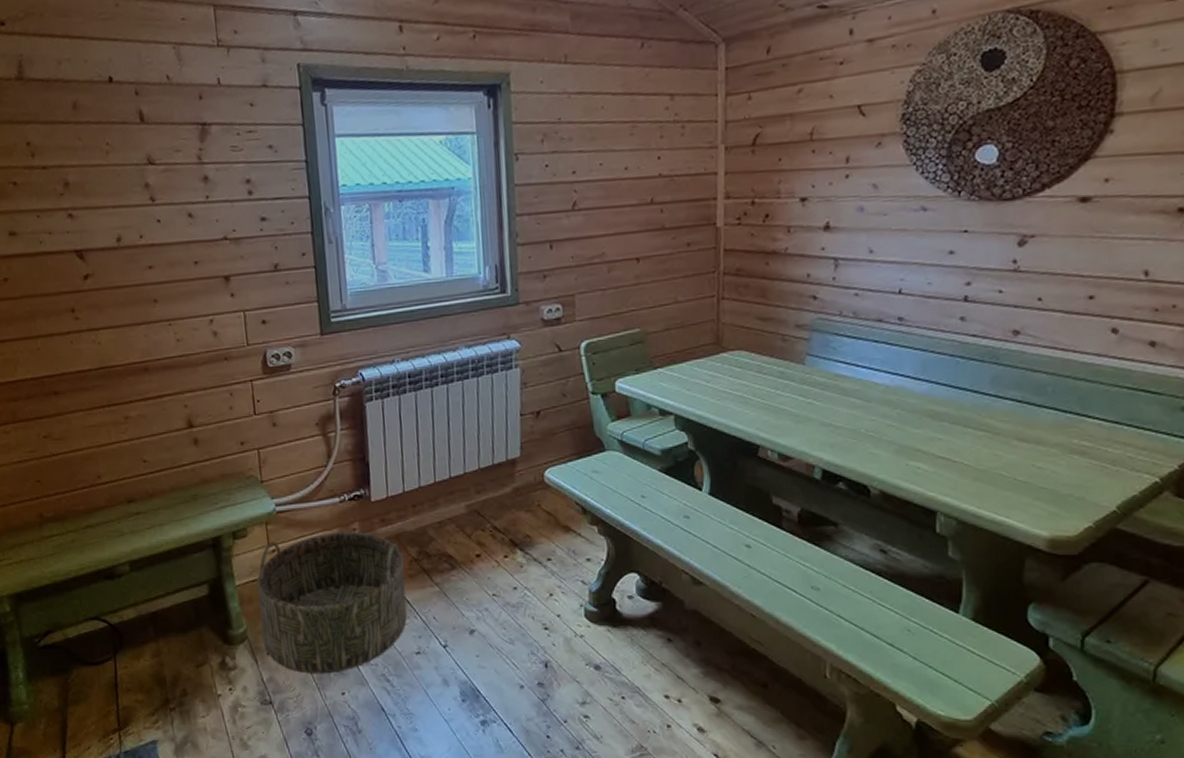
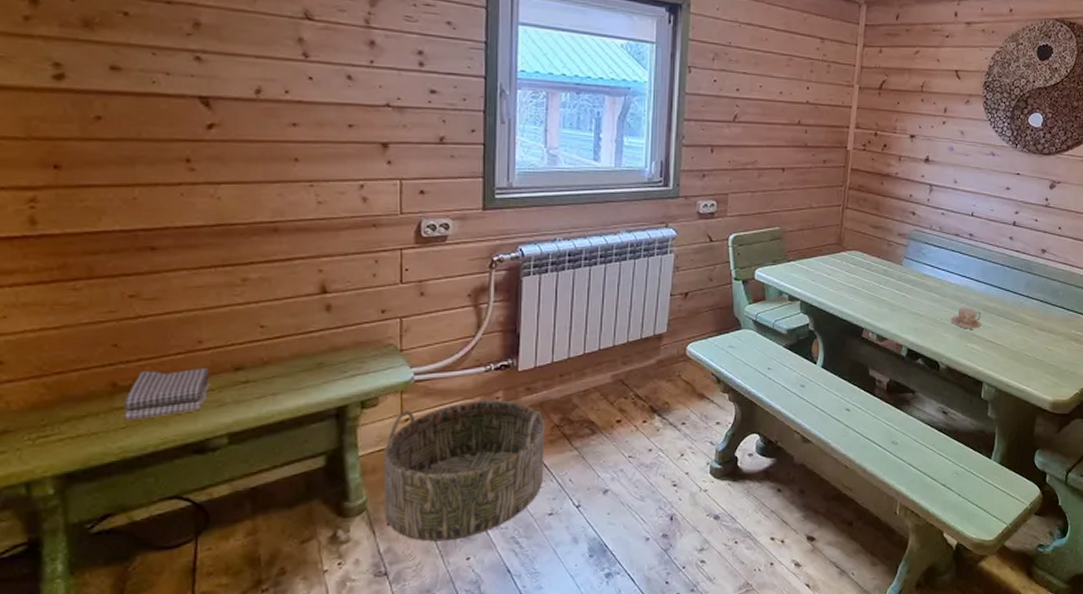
towel: none [50,500,110,549] -> present [124,367,210,422]
teacup: none [881,413,929,443] -> present [951,306,982,329]

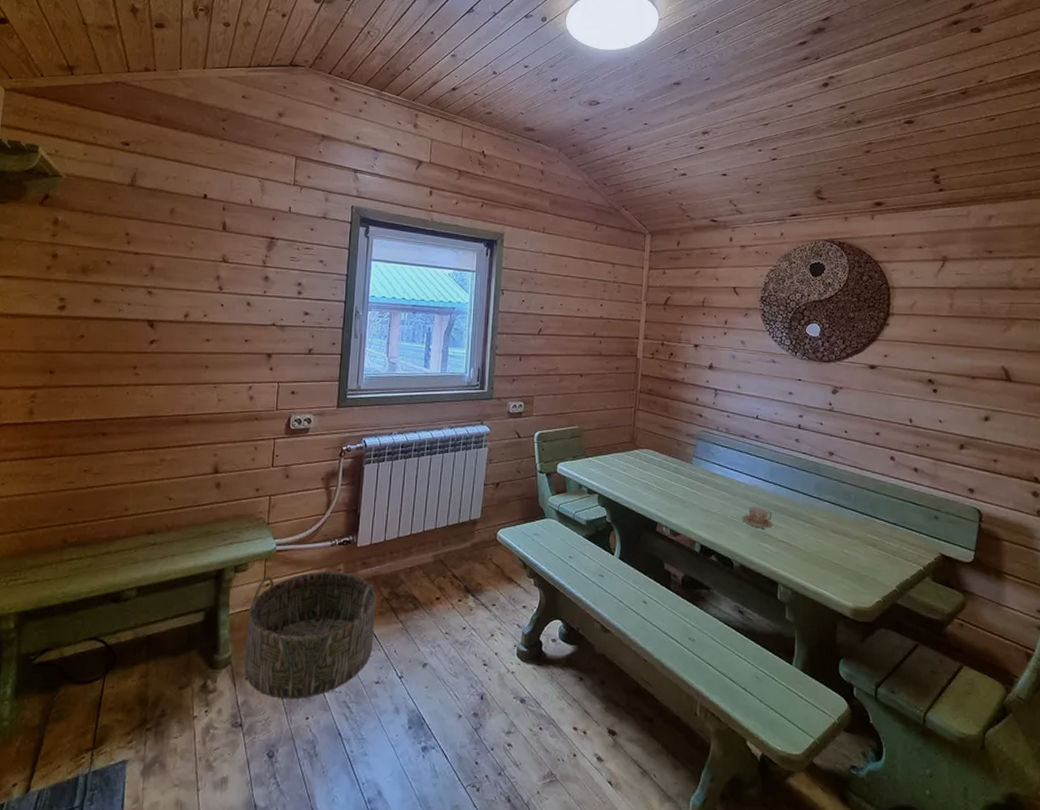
towel: present [124,367,210,422] -> none [68,530,130,572]

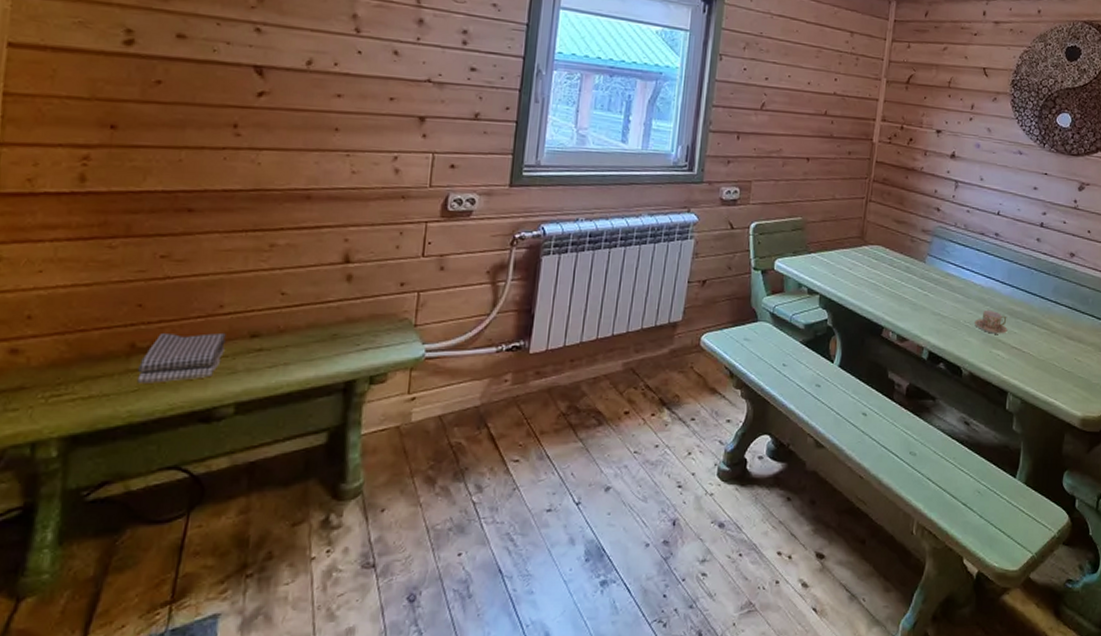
towel: none [68,530,130,572] -> present [137,332,226,385]
basket: present [244,571,377,698] -> none [379,382,552,532]

